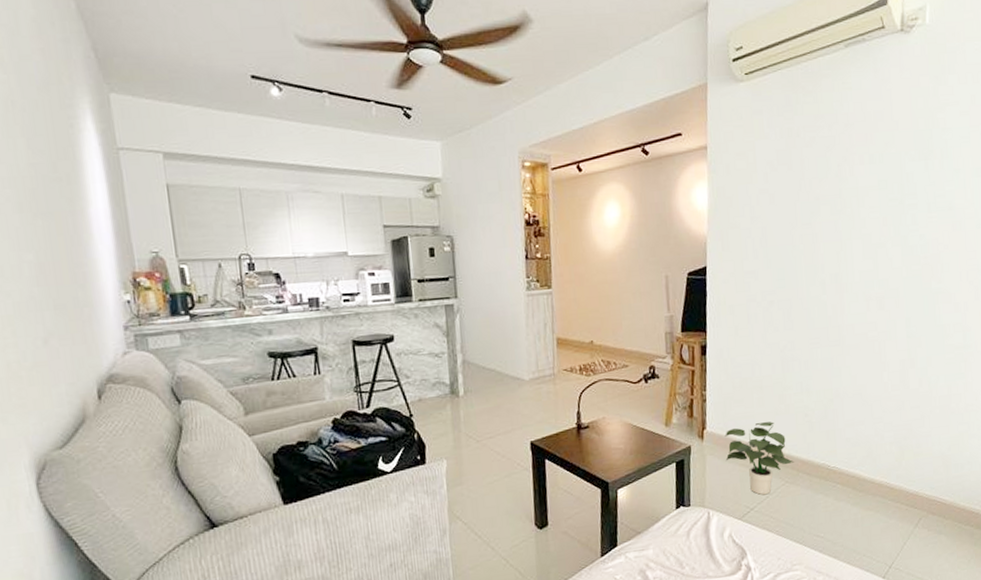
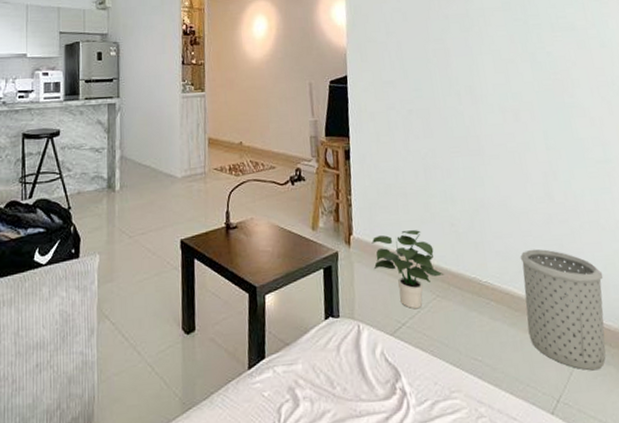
laundry basket: none [869,434,946,540] -> present [520,249,606,371]

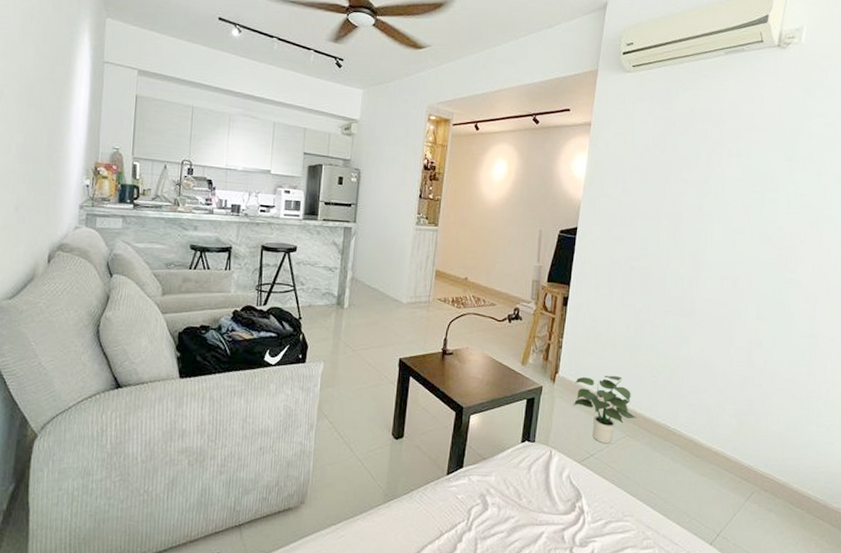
laundry basket: present [520,249,606,371] -> none [704,406,784,515]

